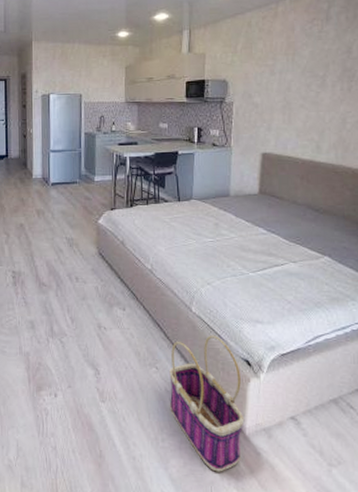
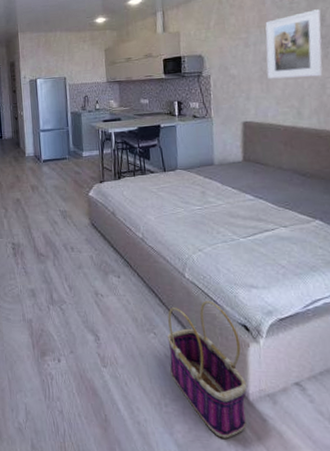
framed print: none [290,40,348,111] -> present [265,9,323,79]

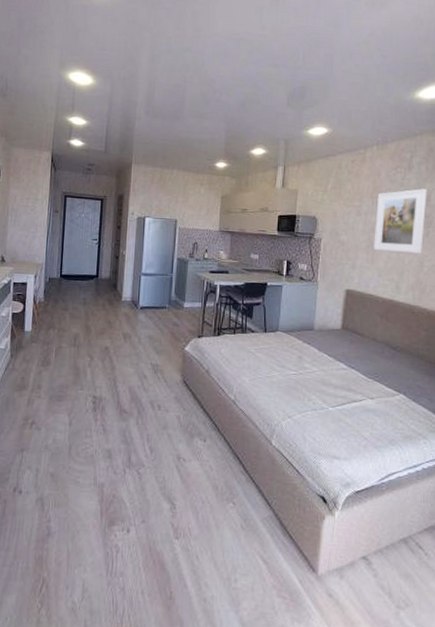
basket: present [167,300,247,439] -> none [245,470,318,615]

